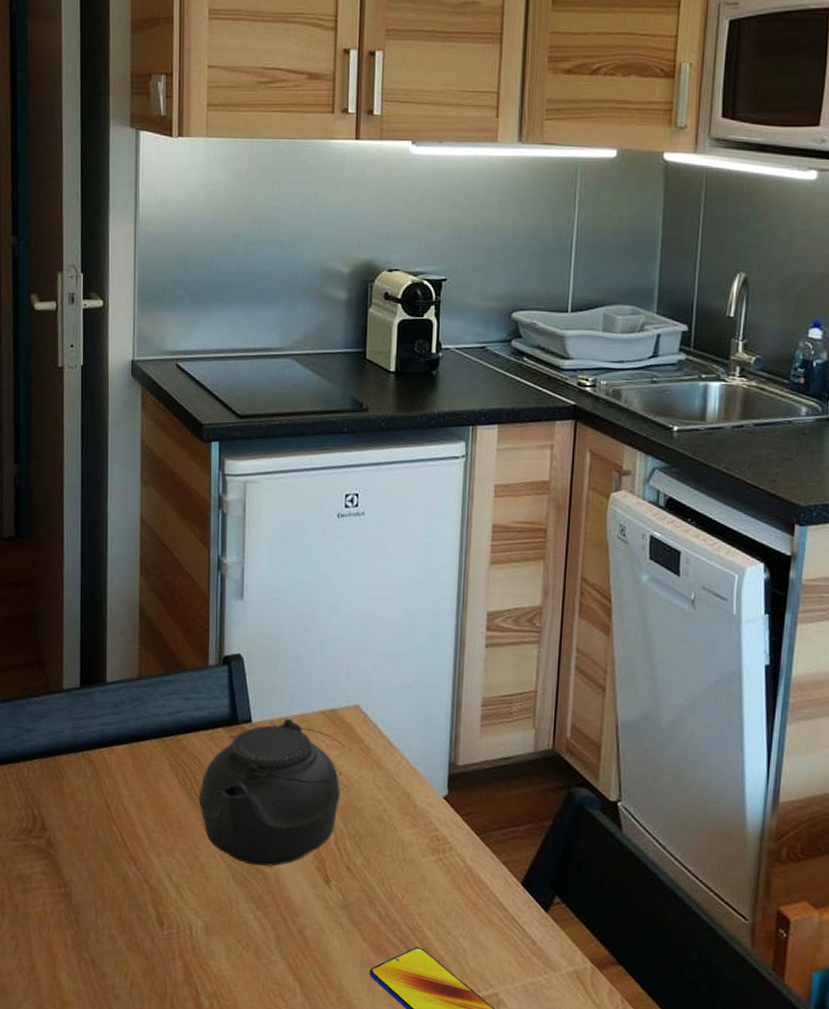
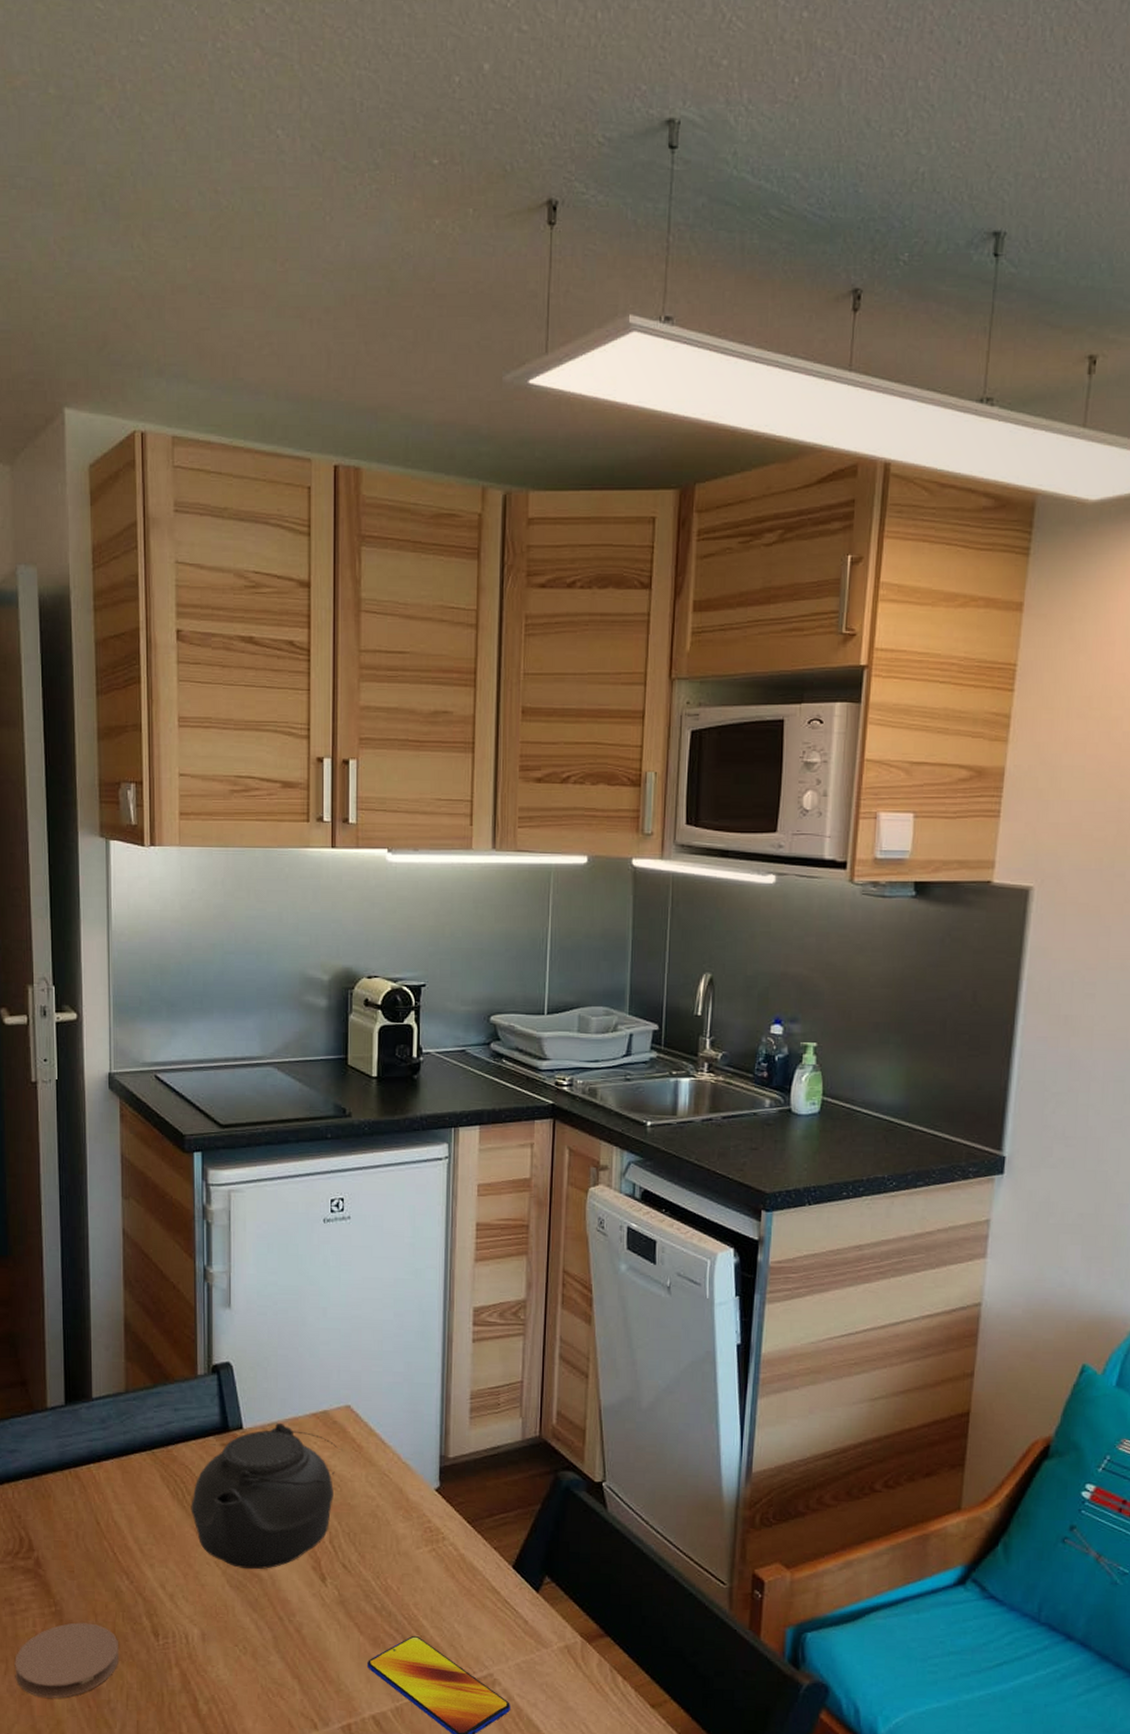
coaster: none [24,905,124,980] -> present [14,1622,118,1698]

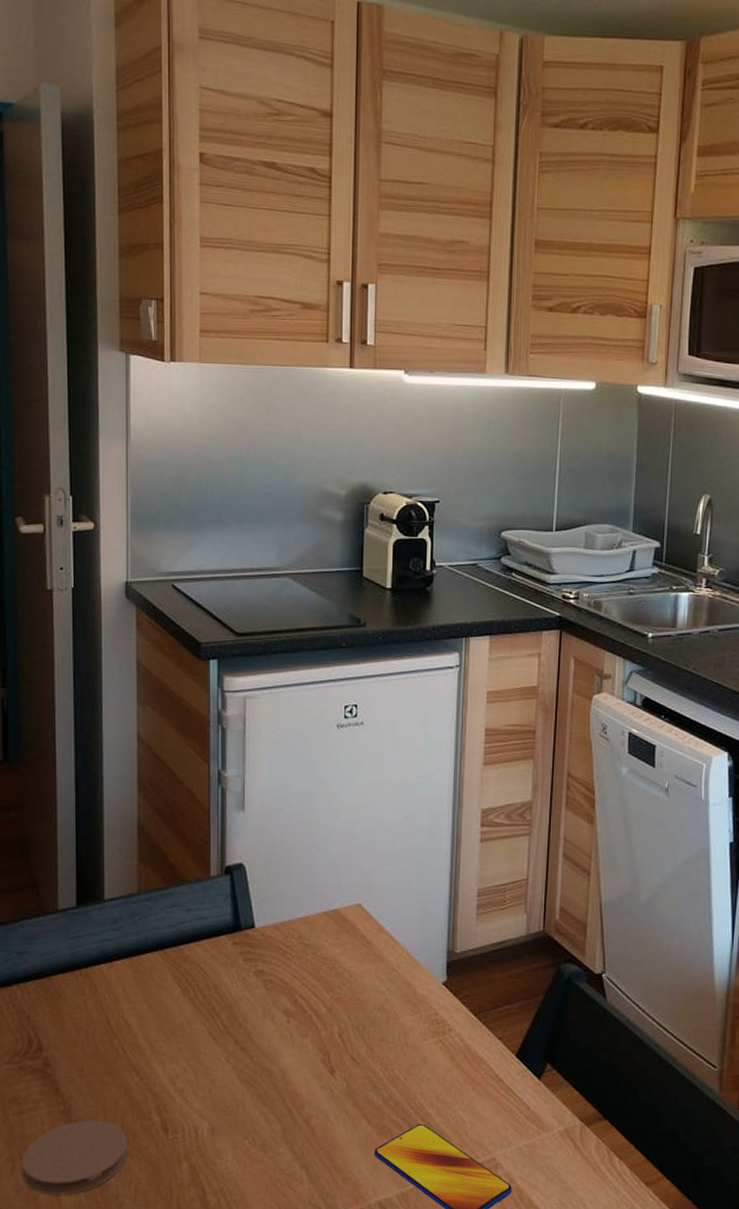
teapot: present [190,1423,343,1570] -> none [202,922,353,1064]

